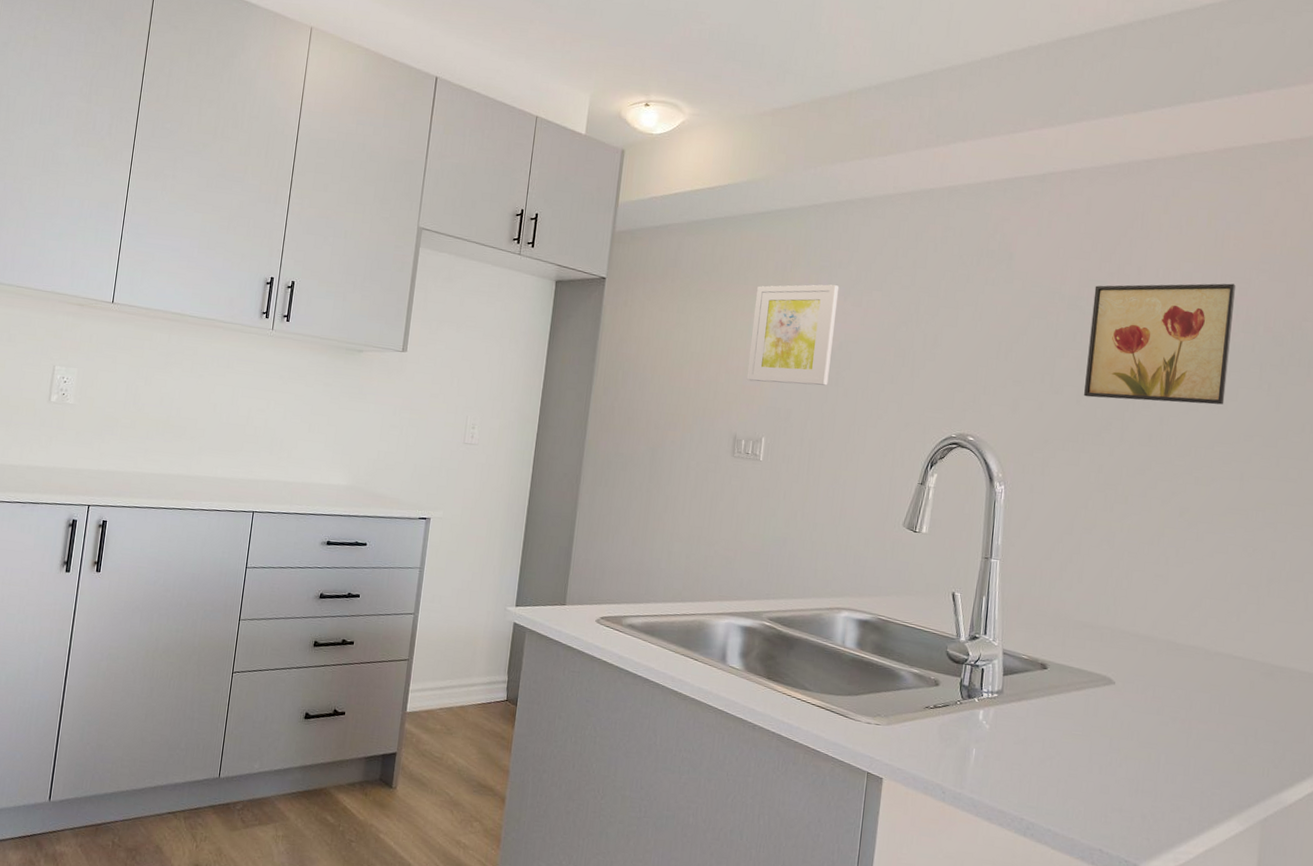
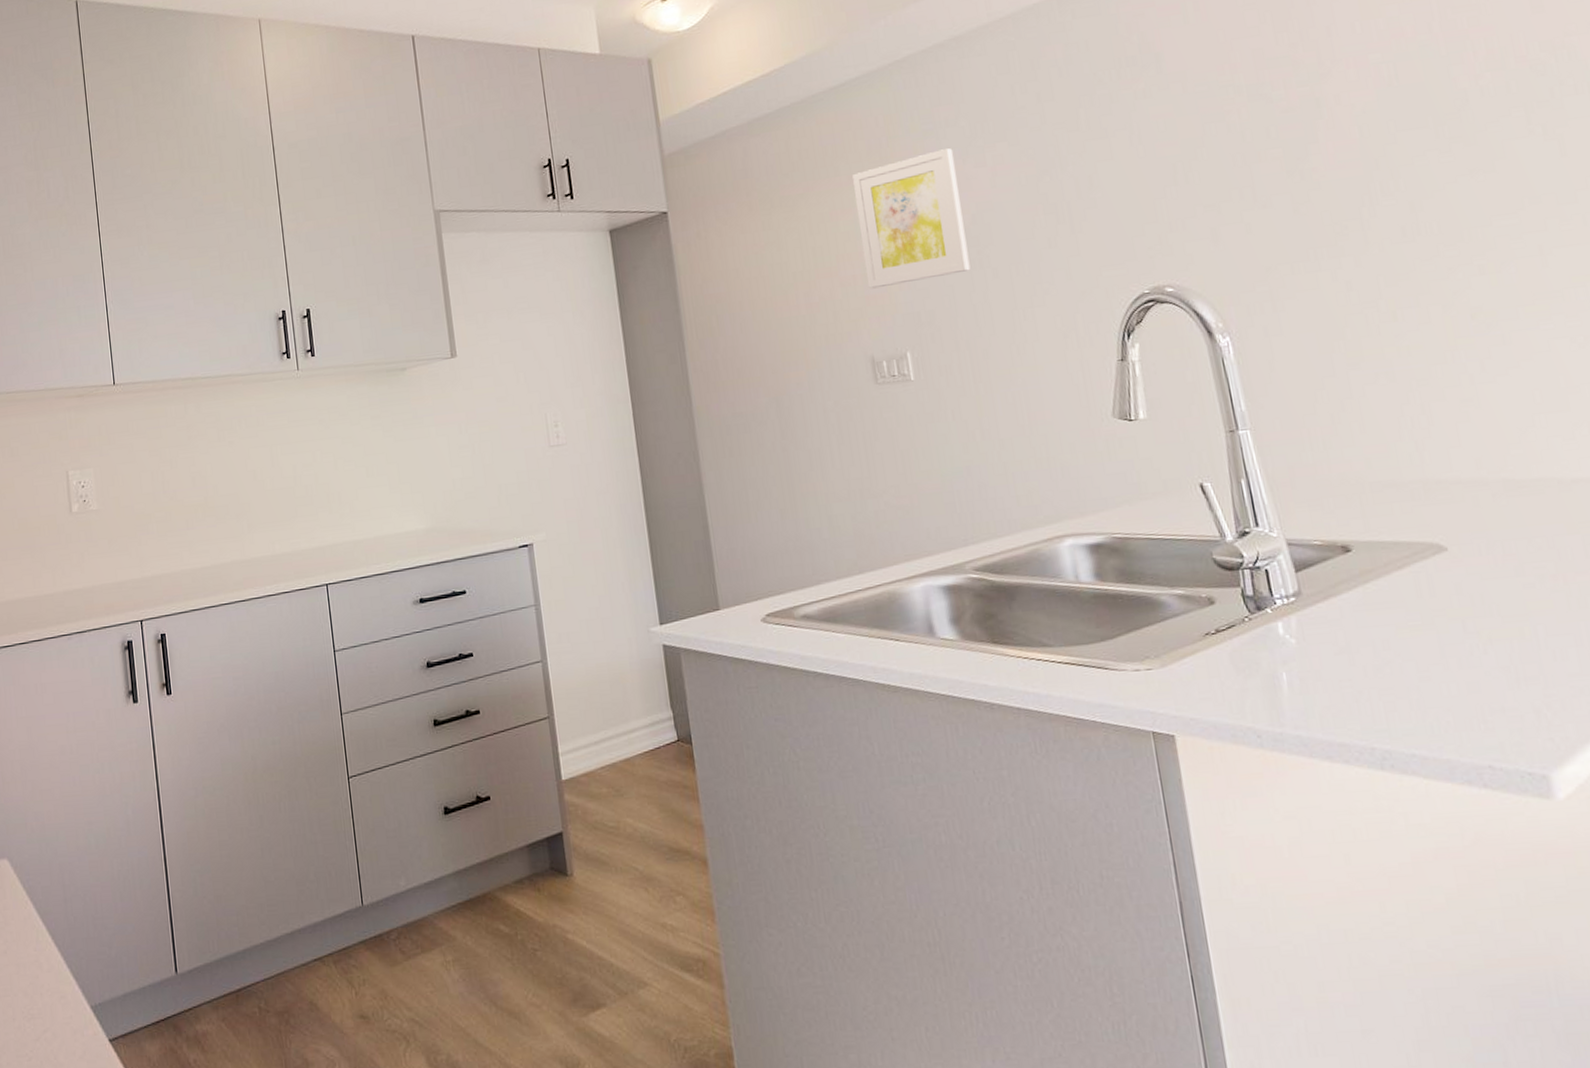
wall art: present [1084,283,1236,405] -> none [1276,15,1490,202]

